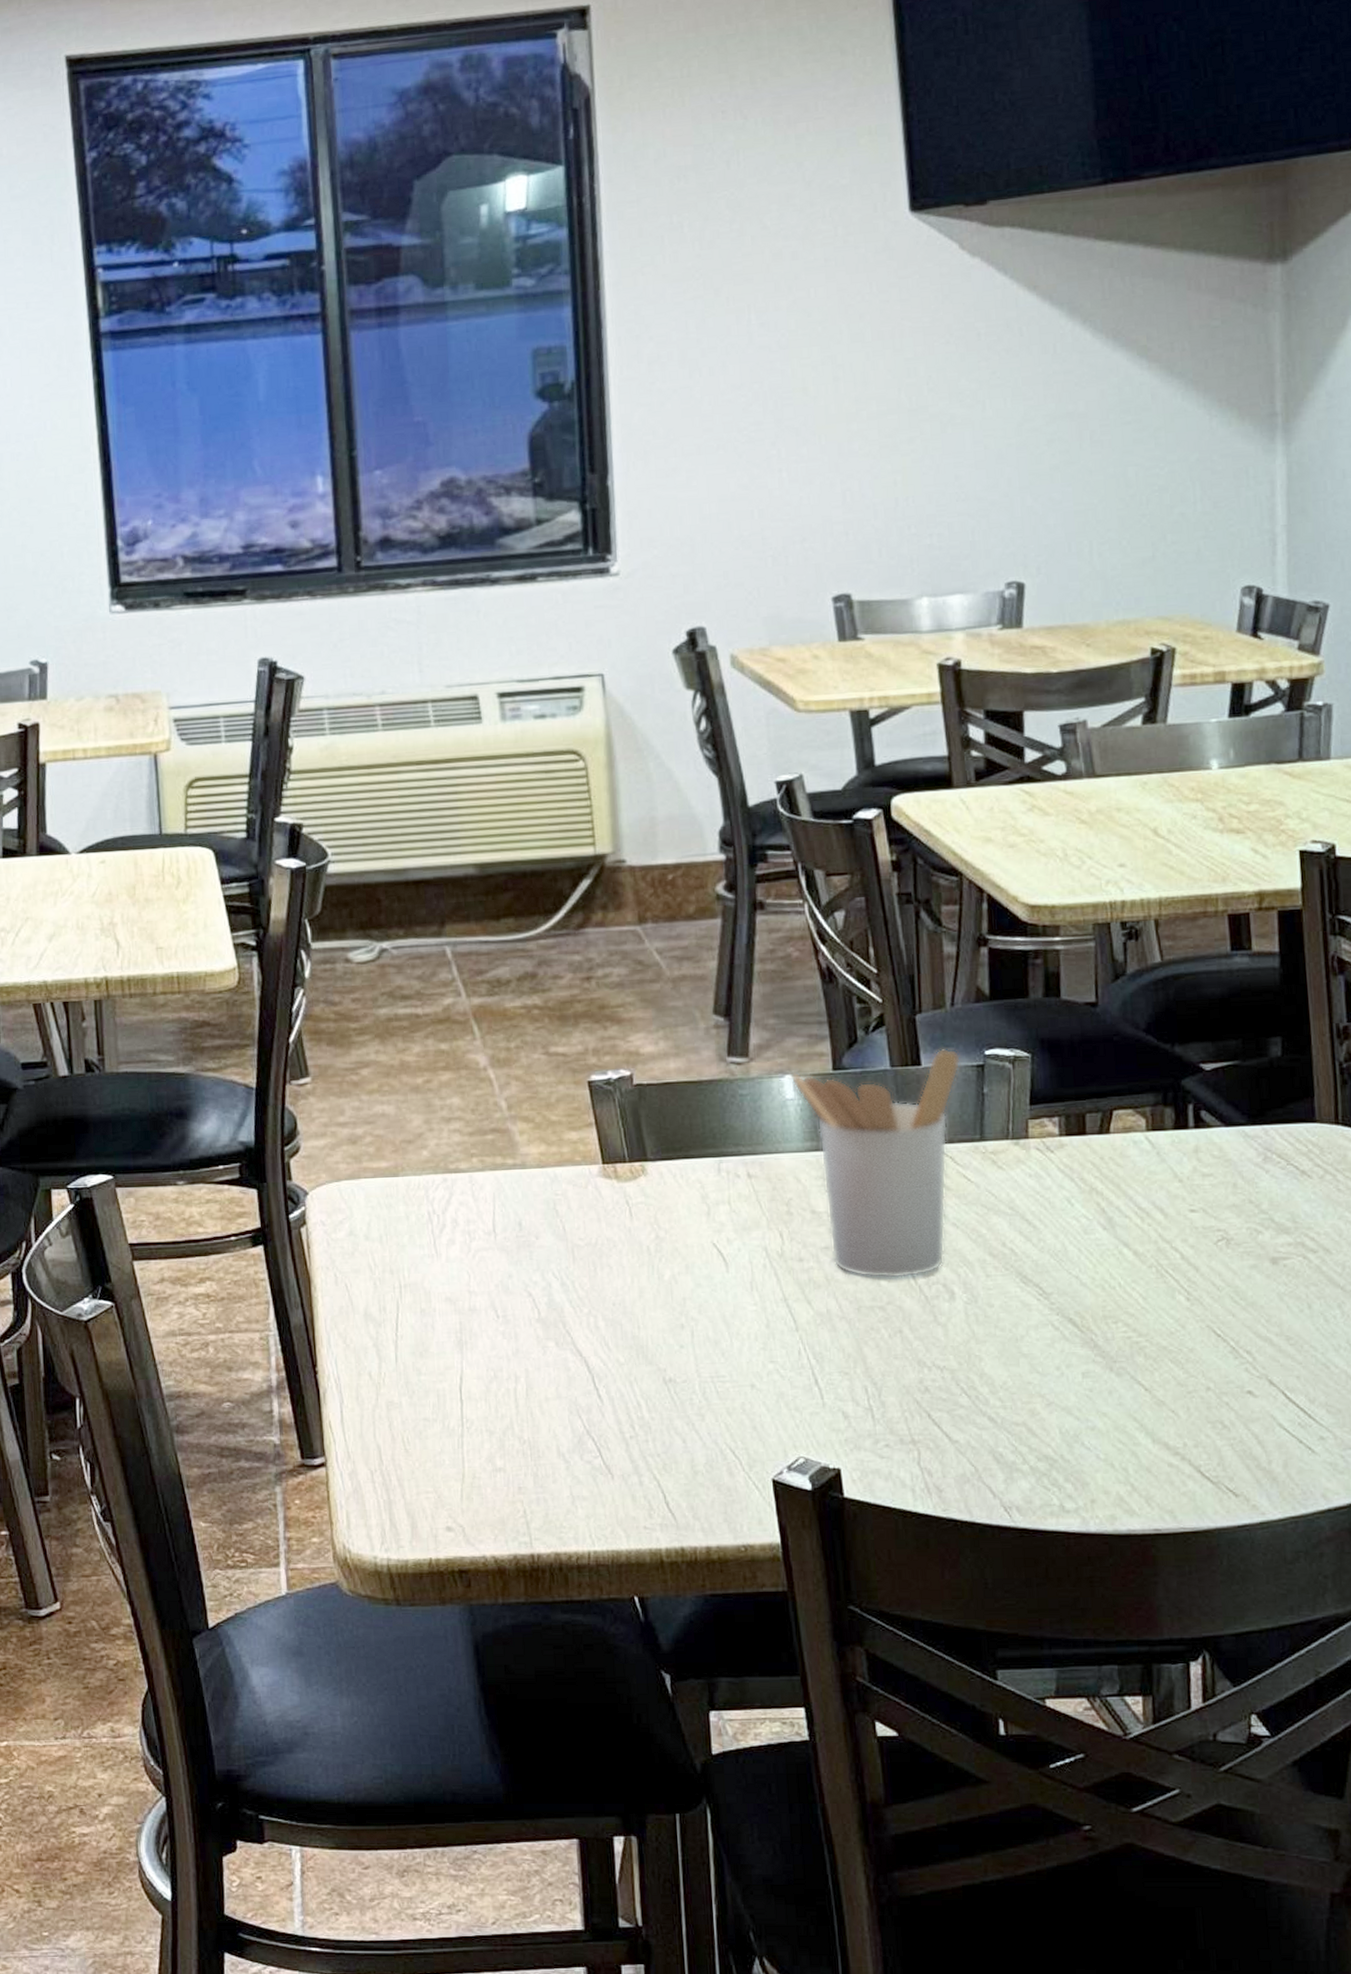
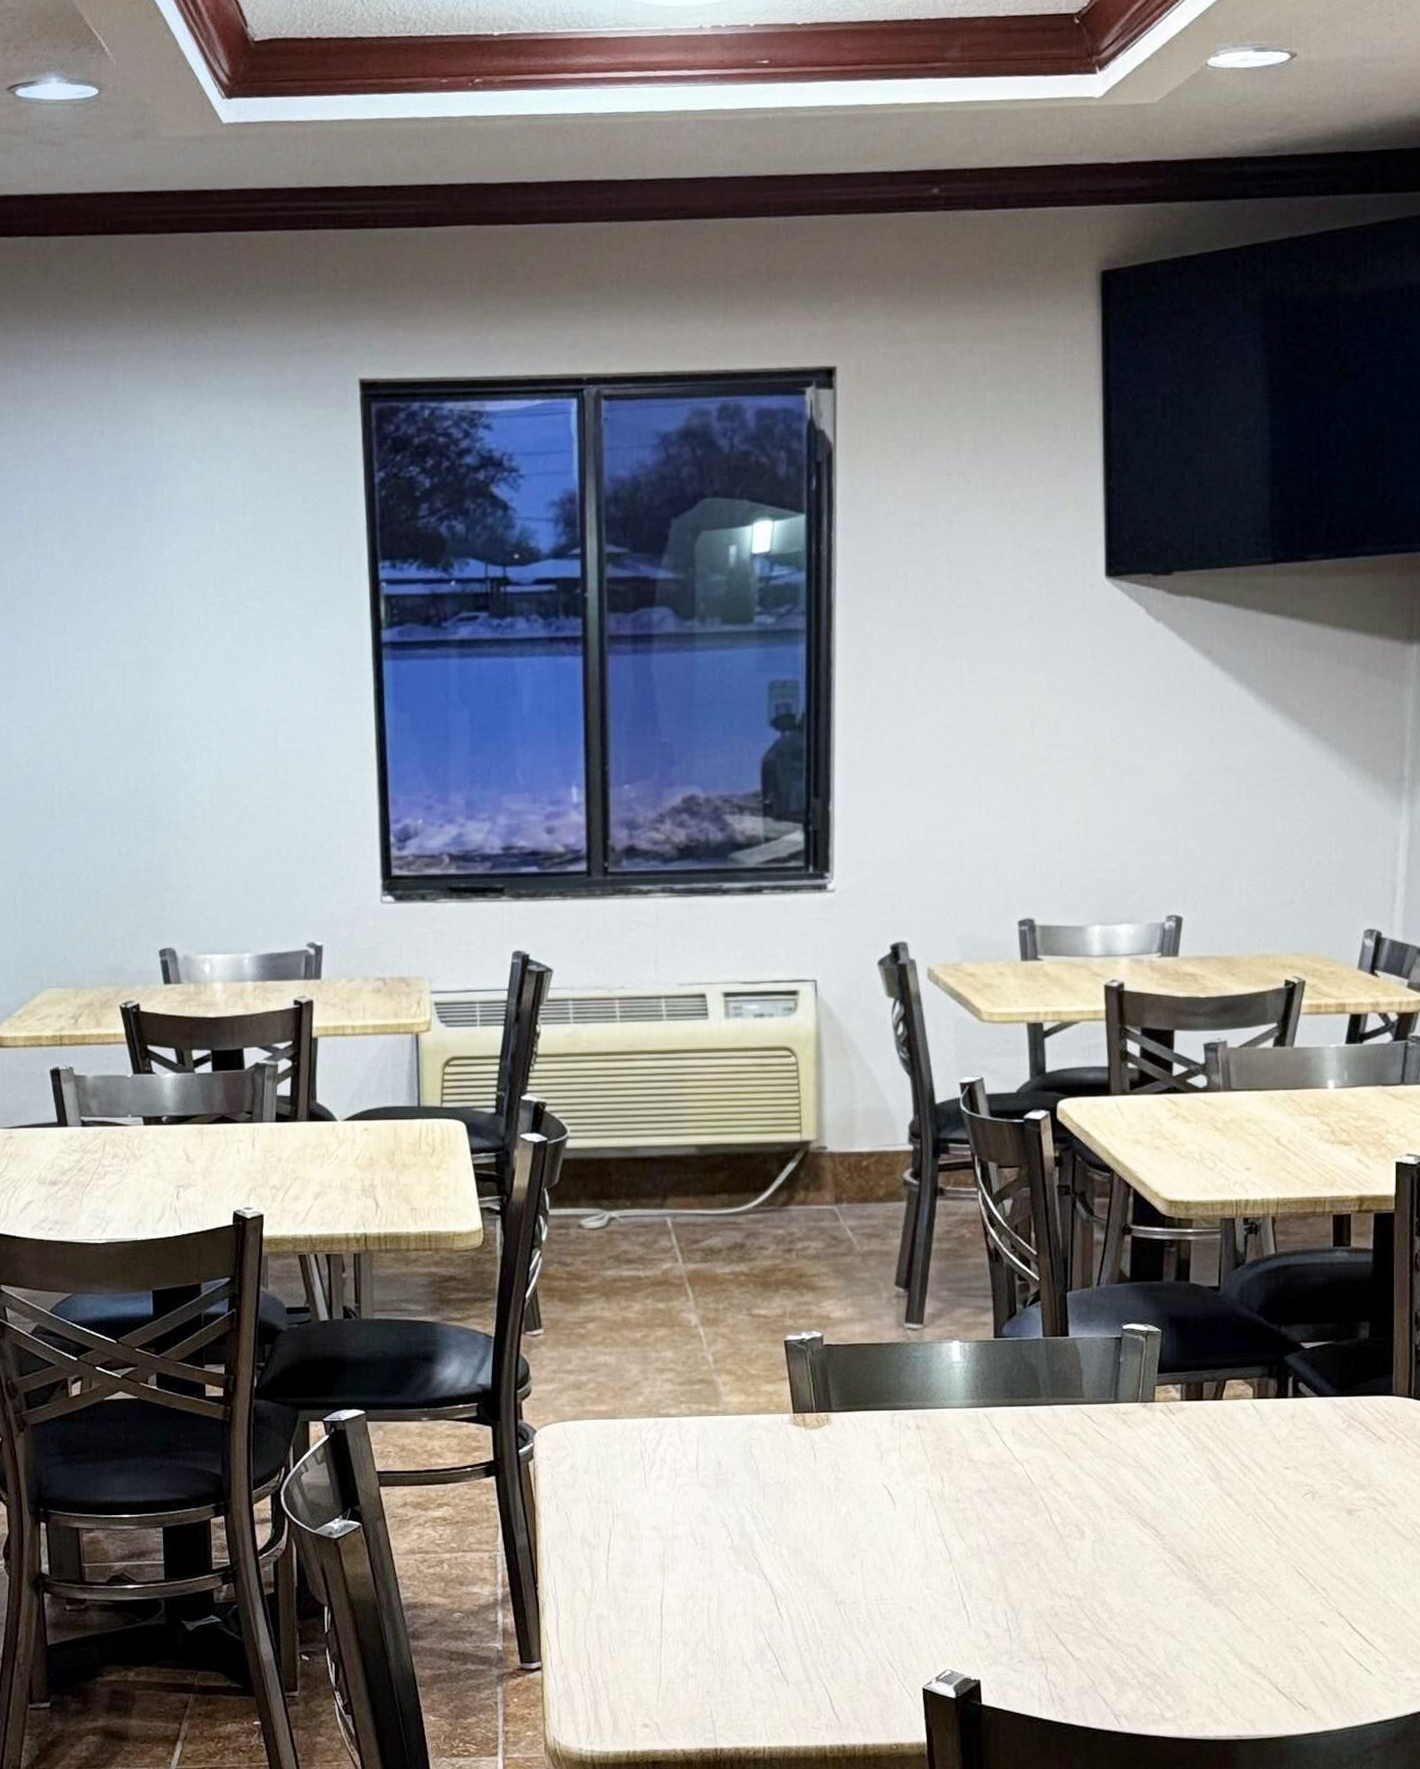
utensil holder: present [790,1048,962,1279] -> none [958,1322,1103,1520]

